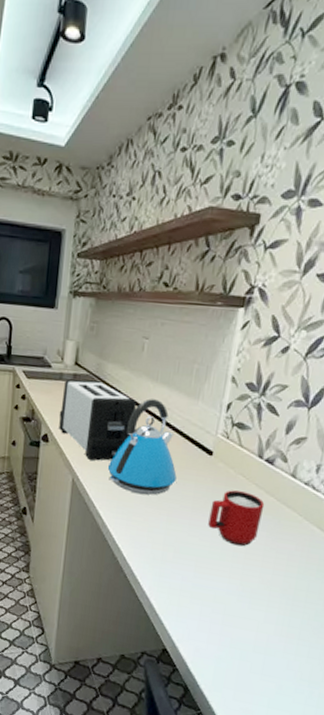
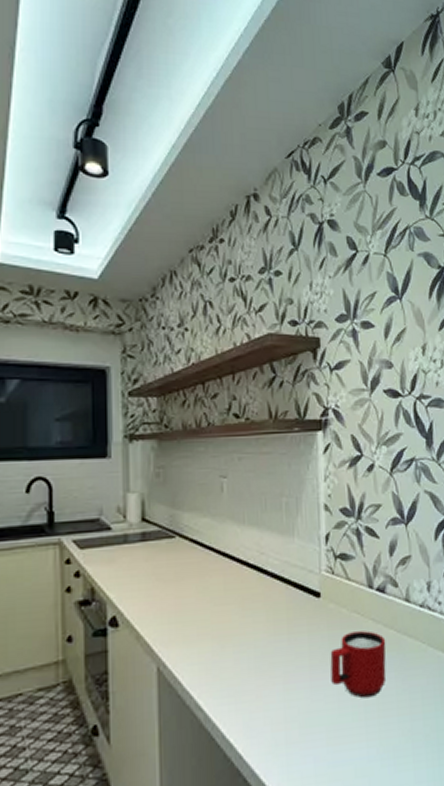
toaster: present [59,379,137,461] -> none [128,536,224,637]
kettle: present [107,399,177,495] -> none [200,545,286,666]

